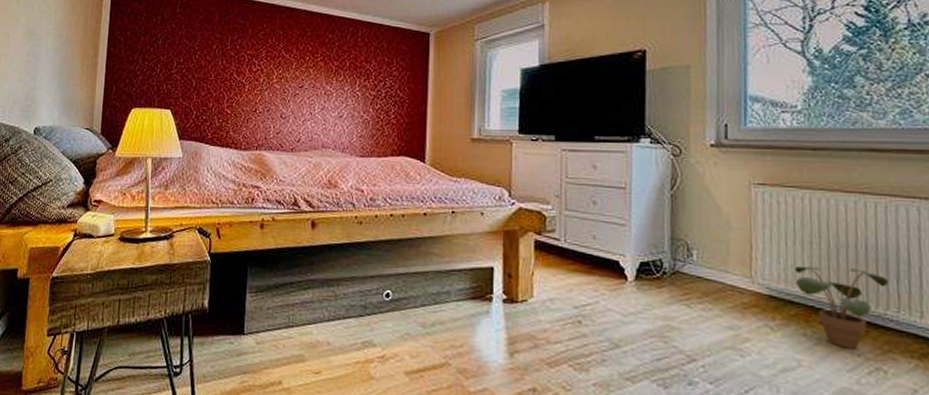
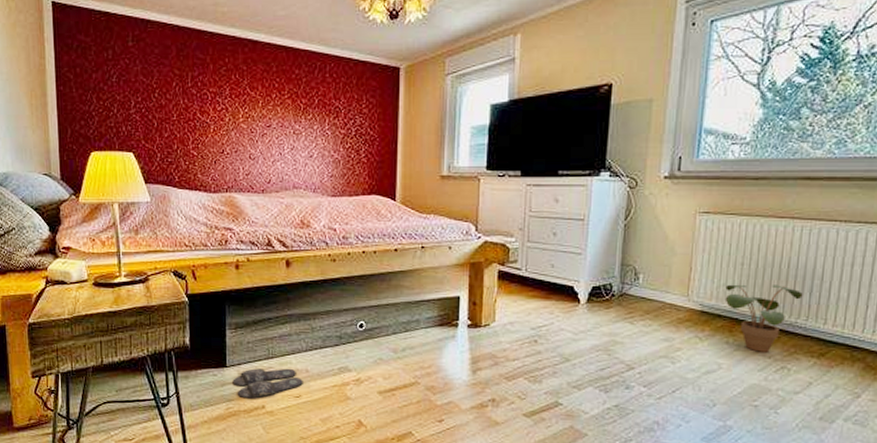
slippers: none [249,337,324,373] -> present [232,368,303,399]

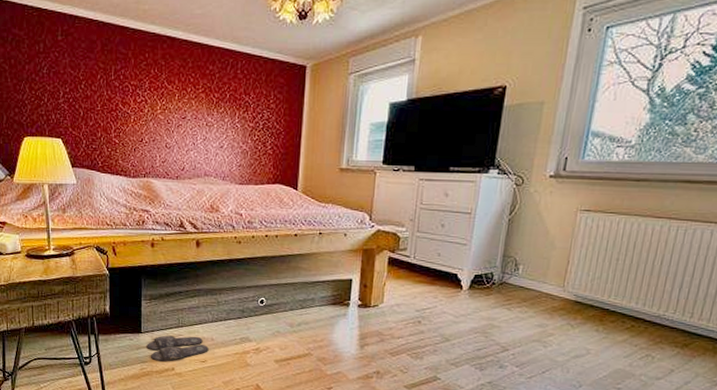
potted plant: present [725,284,803,352] -> none [598,277,673,341]

